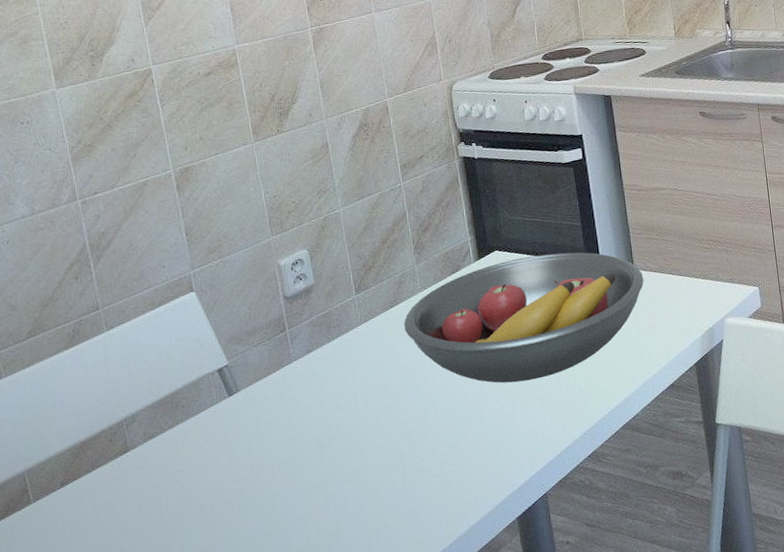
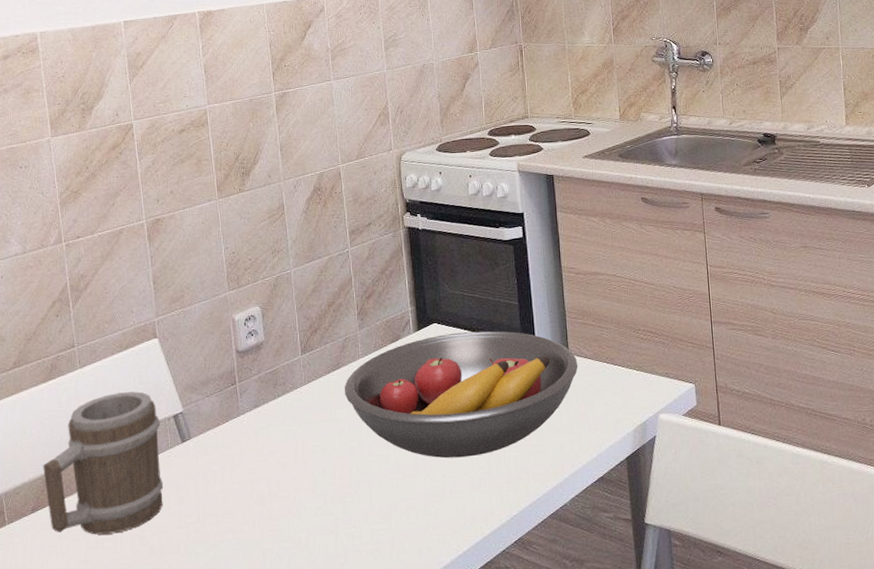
barrel: none [71,348,212,505] -> present [43,391,164,535]

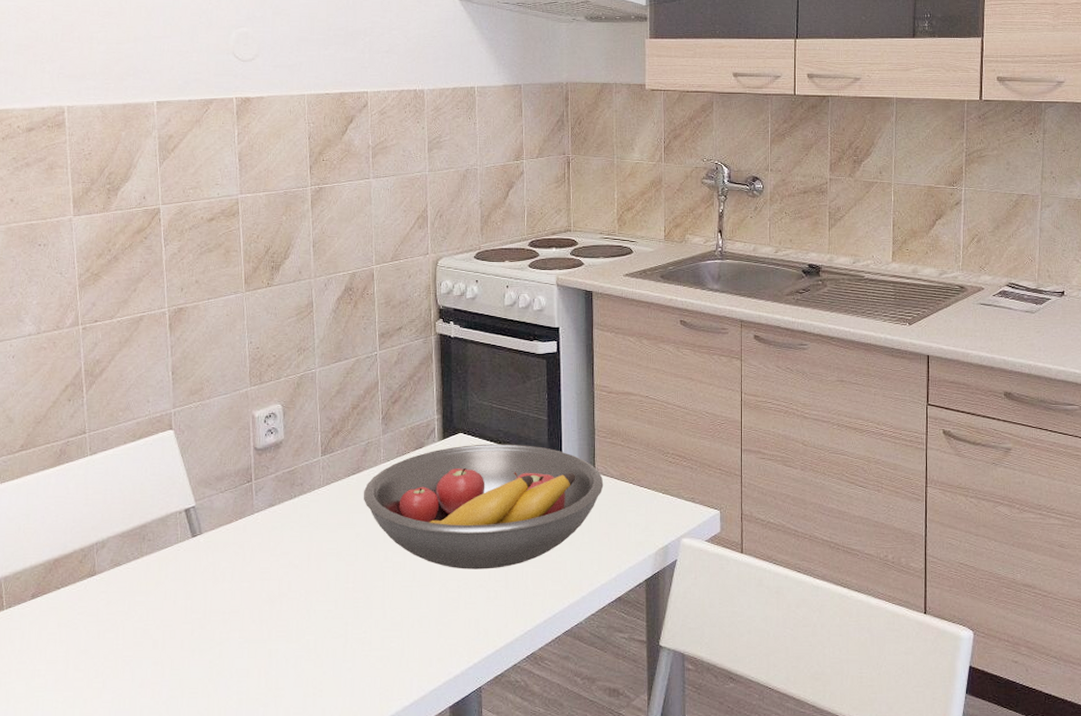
barrel: present [43,391,164,535] -> none [46,483,171,625]

